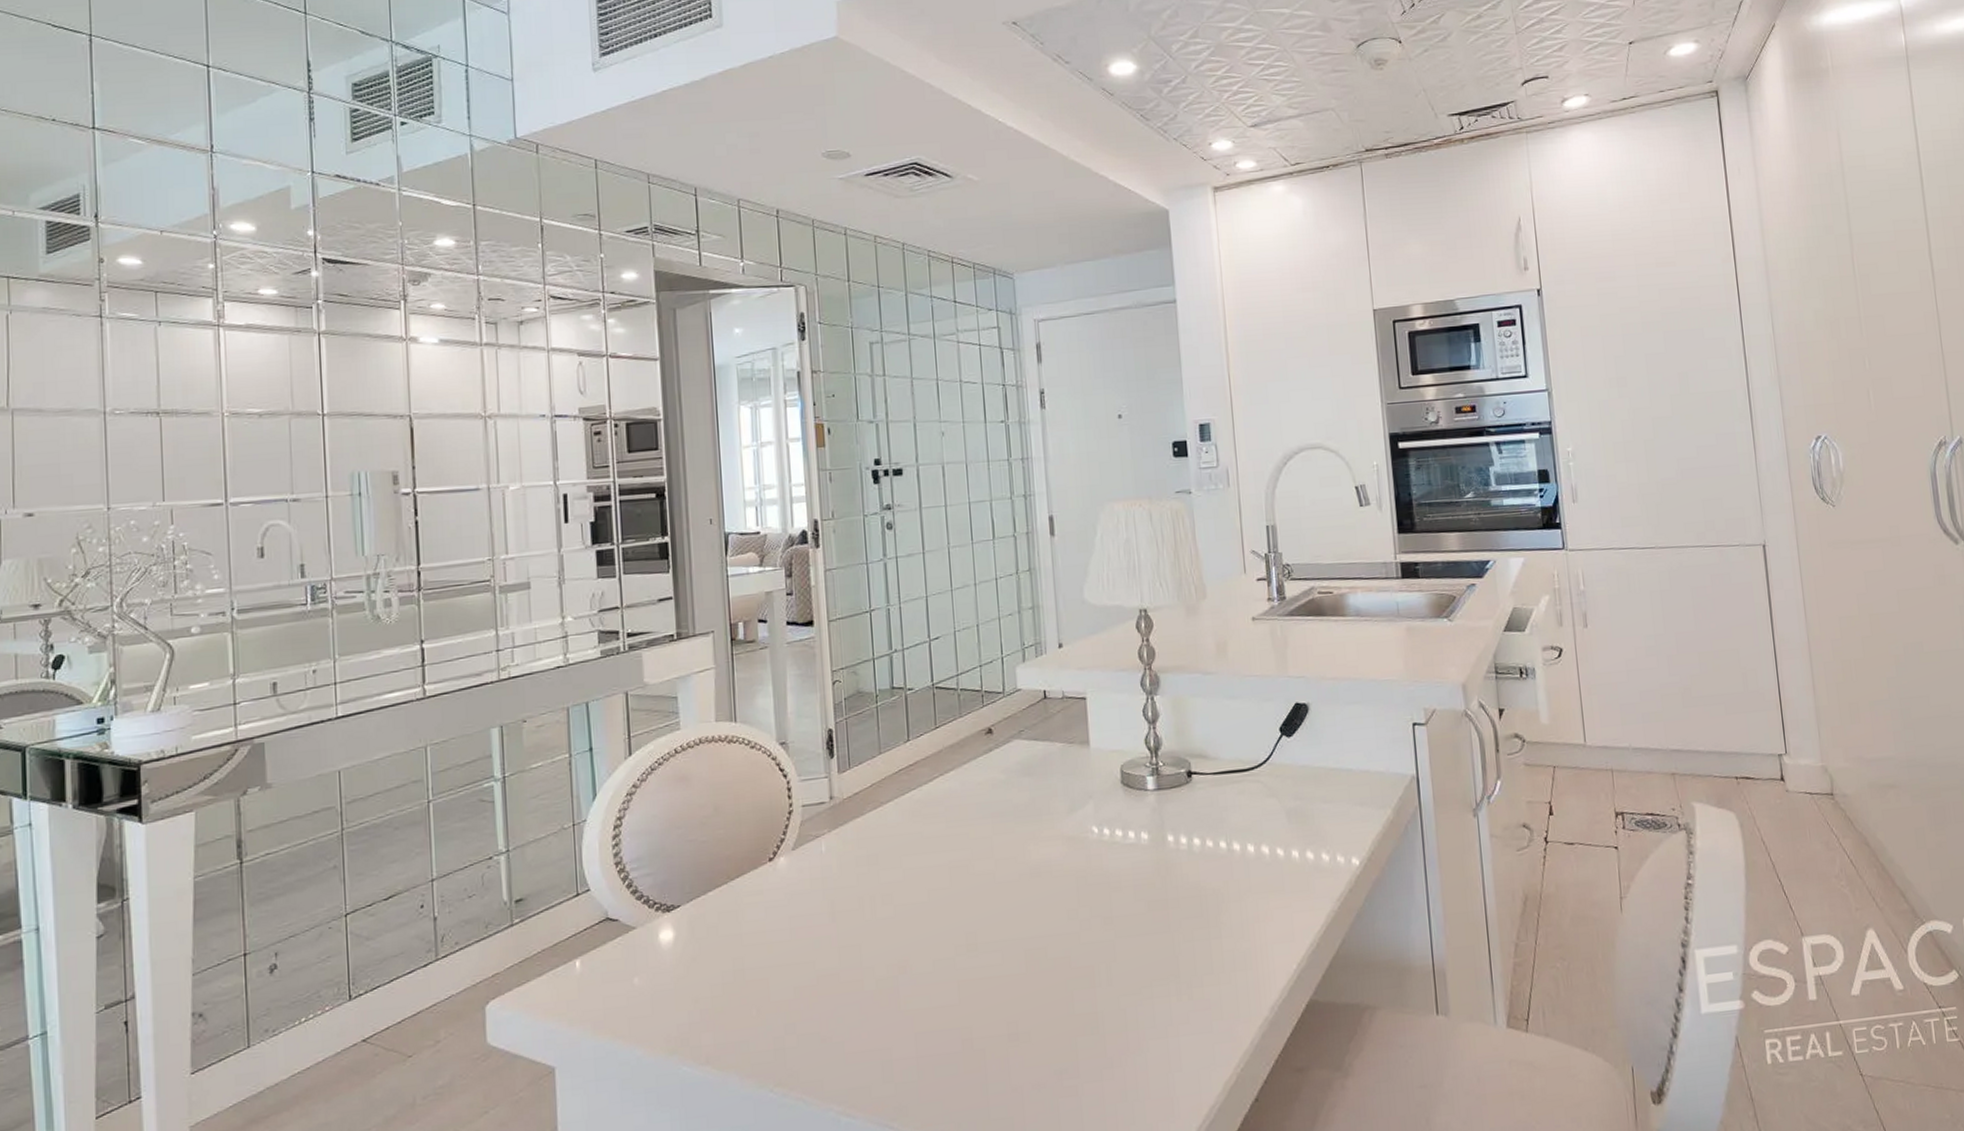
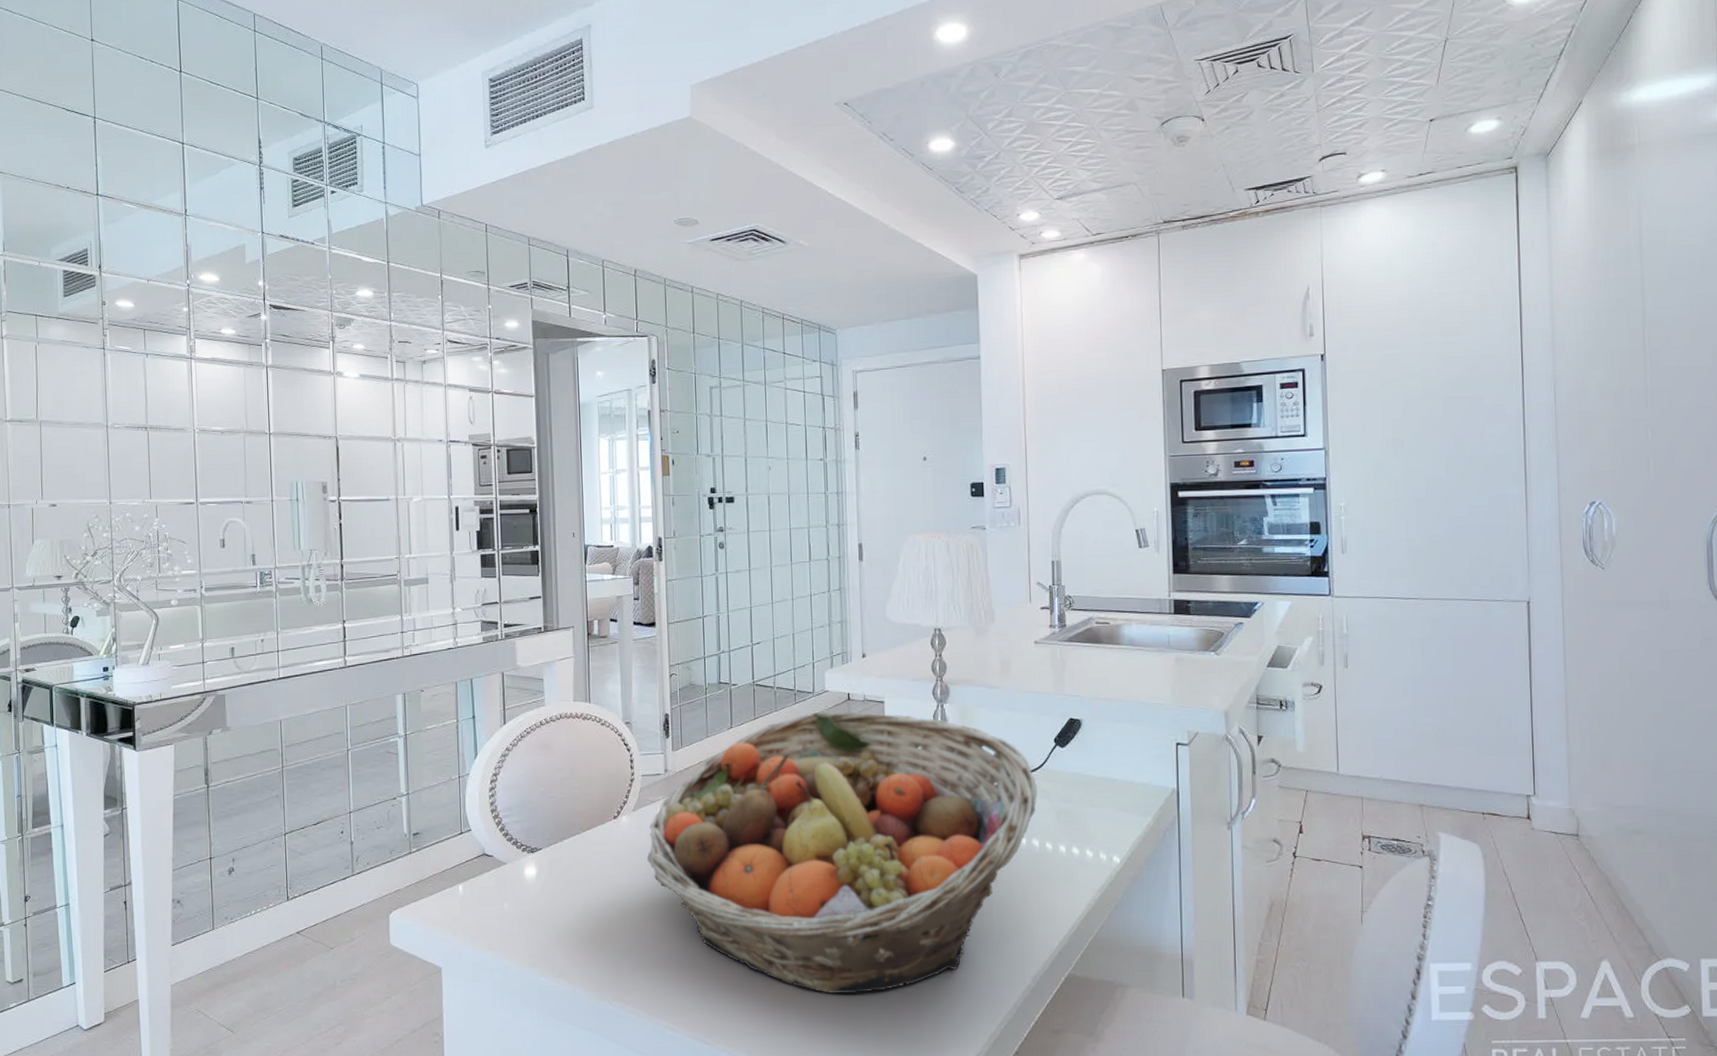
fruit basket: none [811,711,1265,1051] -> present [647,711,1038,994]

